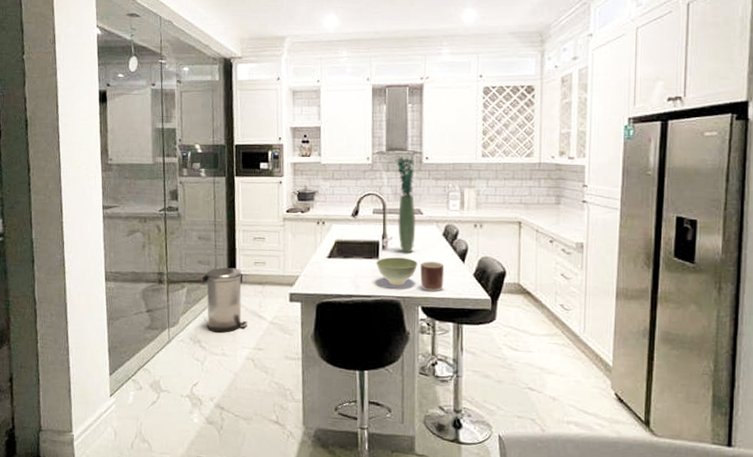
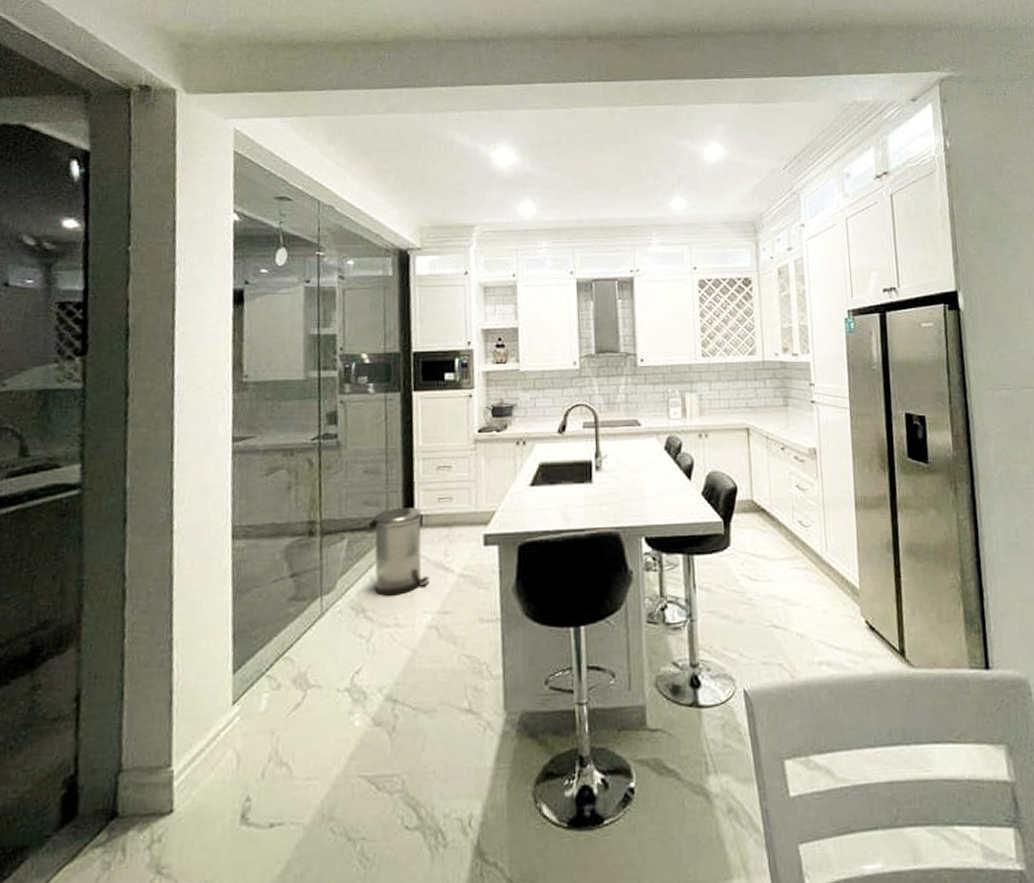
bowl: present [376,257,417,286] -> none [589,479,638,514]
vase: present [396,154,416,253] -> none [607,356,634,473]
mug: present [420,261,444,291] -> none [640,481,669,517]

